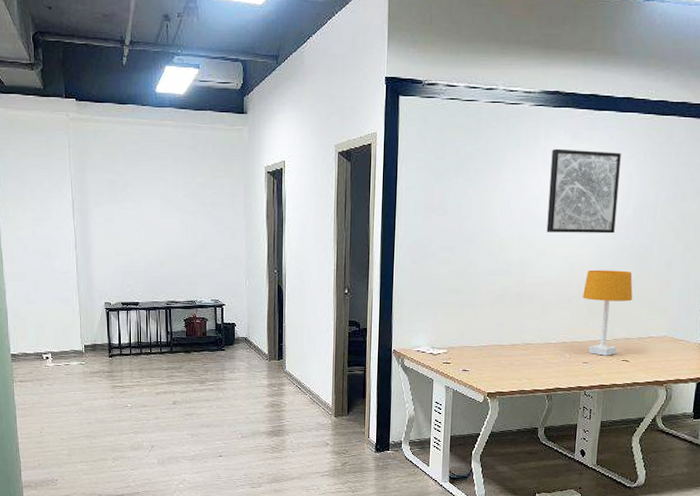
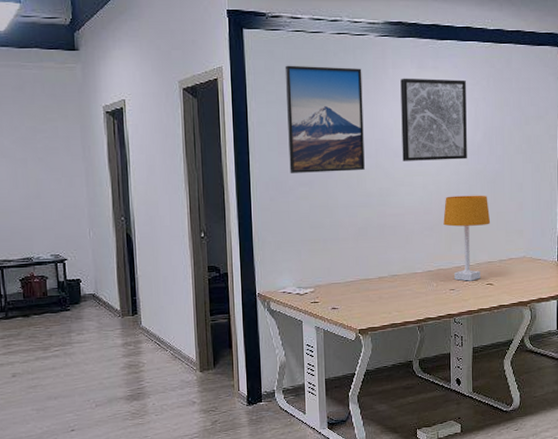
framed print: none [433,132,513,240] -> present [284,65,365,173]

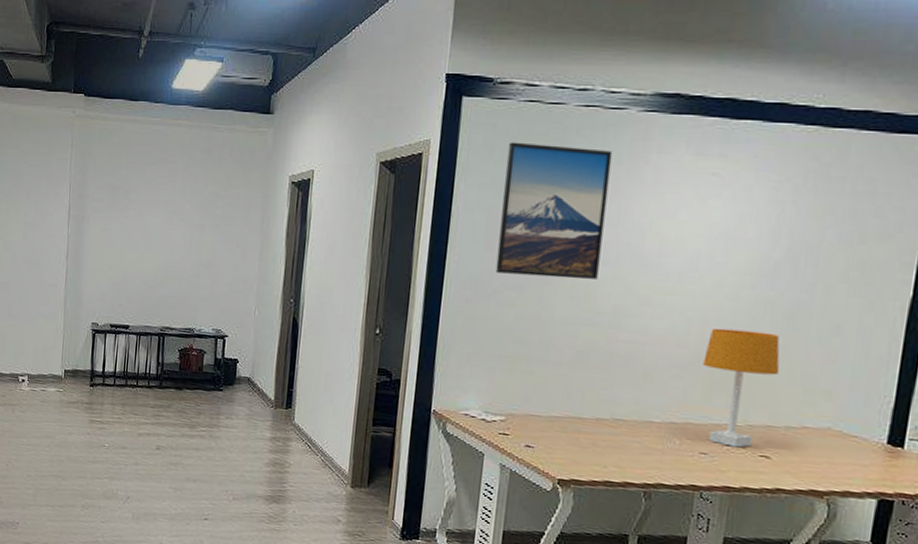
wall art: present [400,78,467,161] -> none [653,166,768,282]

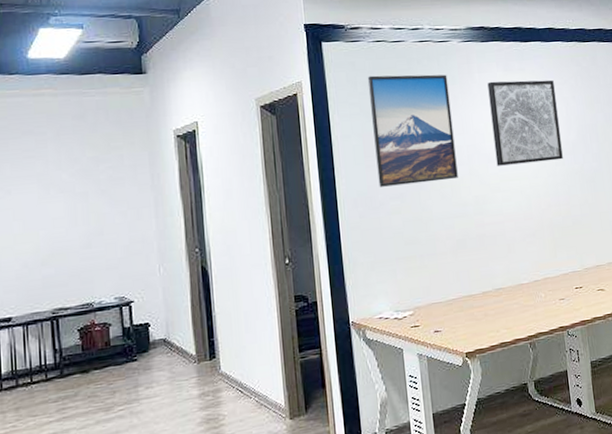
wall art: none [653,166,768,282] -> present [487,80,563,166]
desk lamp: present [703,328,780,448] -> none [544,195,595,289]

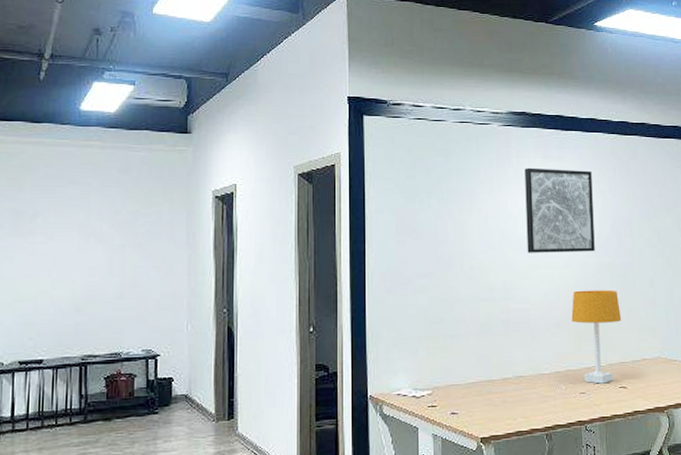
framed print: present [367,74,458,187] -> none [405,152,488,264]
desk lamp: none [544,195,595,289] -> present [571,290,622,384]

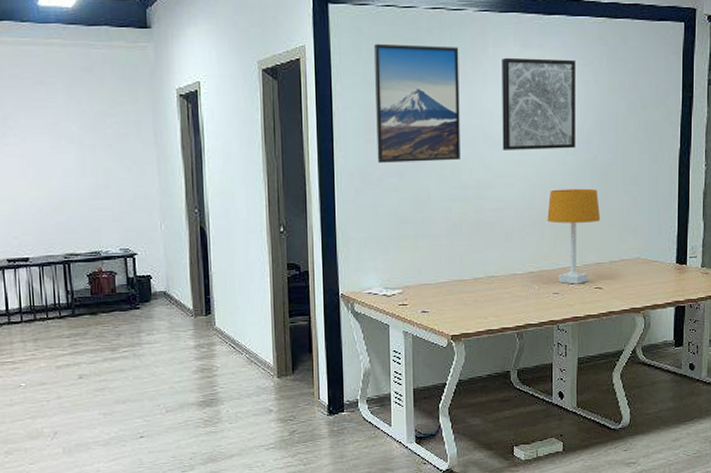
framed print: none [405,152,488,264] -> present [373,43,460,163]

